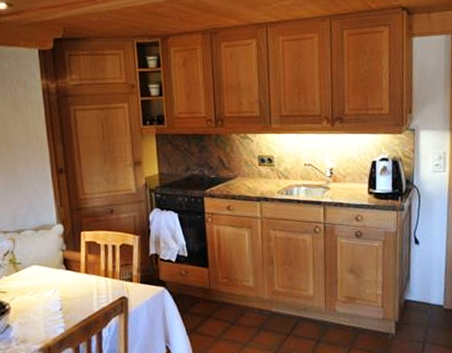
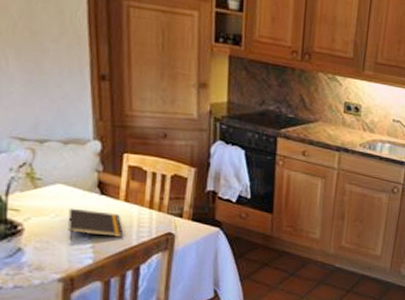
notepad: none [43,285,86,314] -> present [68,208,123,241]

